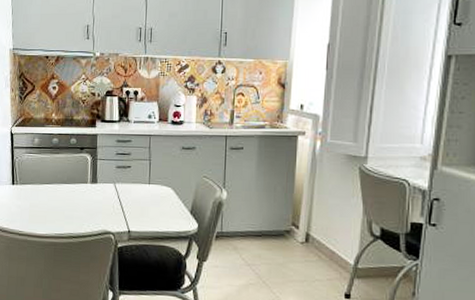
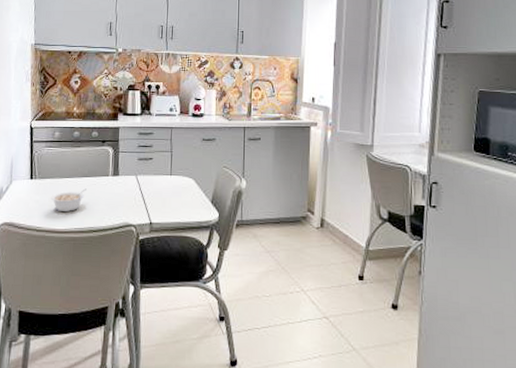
legume: none [32,195,66,217] -> present [51,188,87,211]

